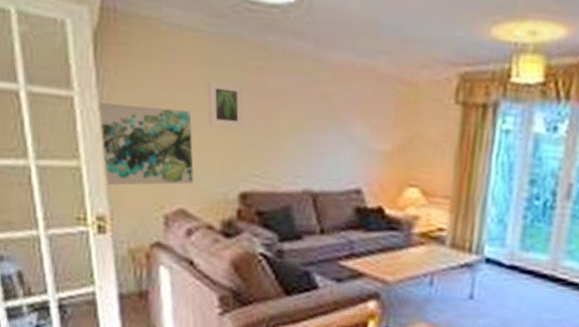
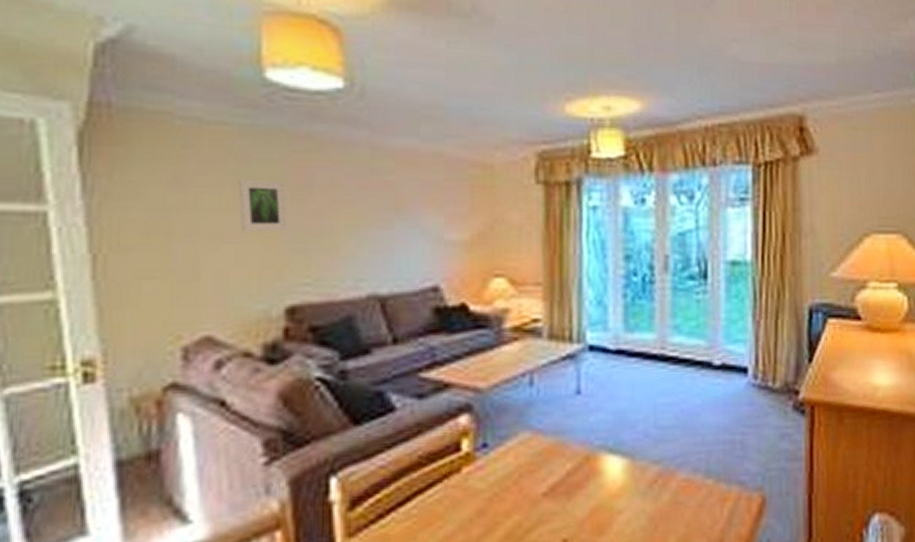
wall art: present [98,102,194,186] -> none [85,215,223,319]

